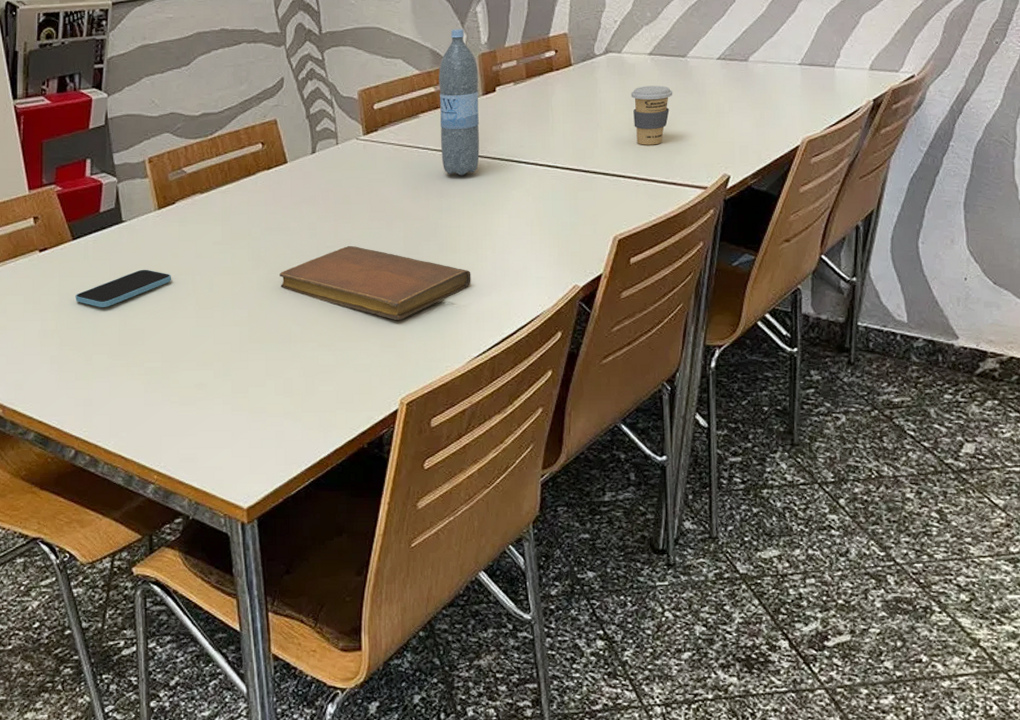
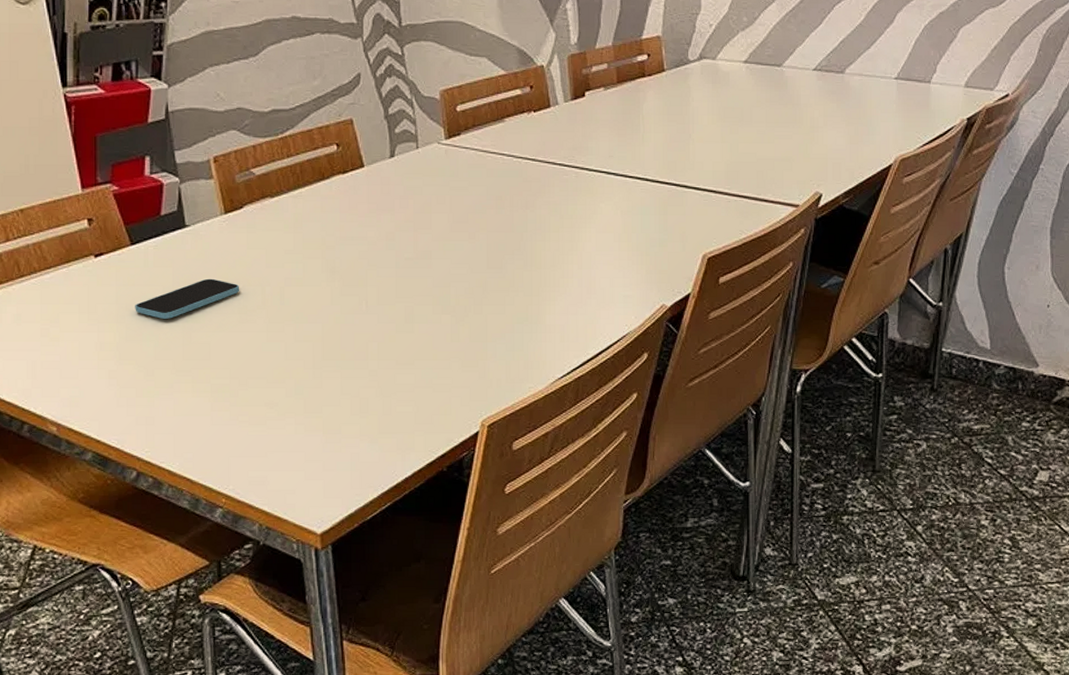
notebook: present [279,245,471,320] -> none [355,257,556,338]
water bottle: present [439,29,480,176] -> none [525,27,568,186]
coffee cup: present [630,85,673,145] -> none [724,96,768,159]

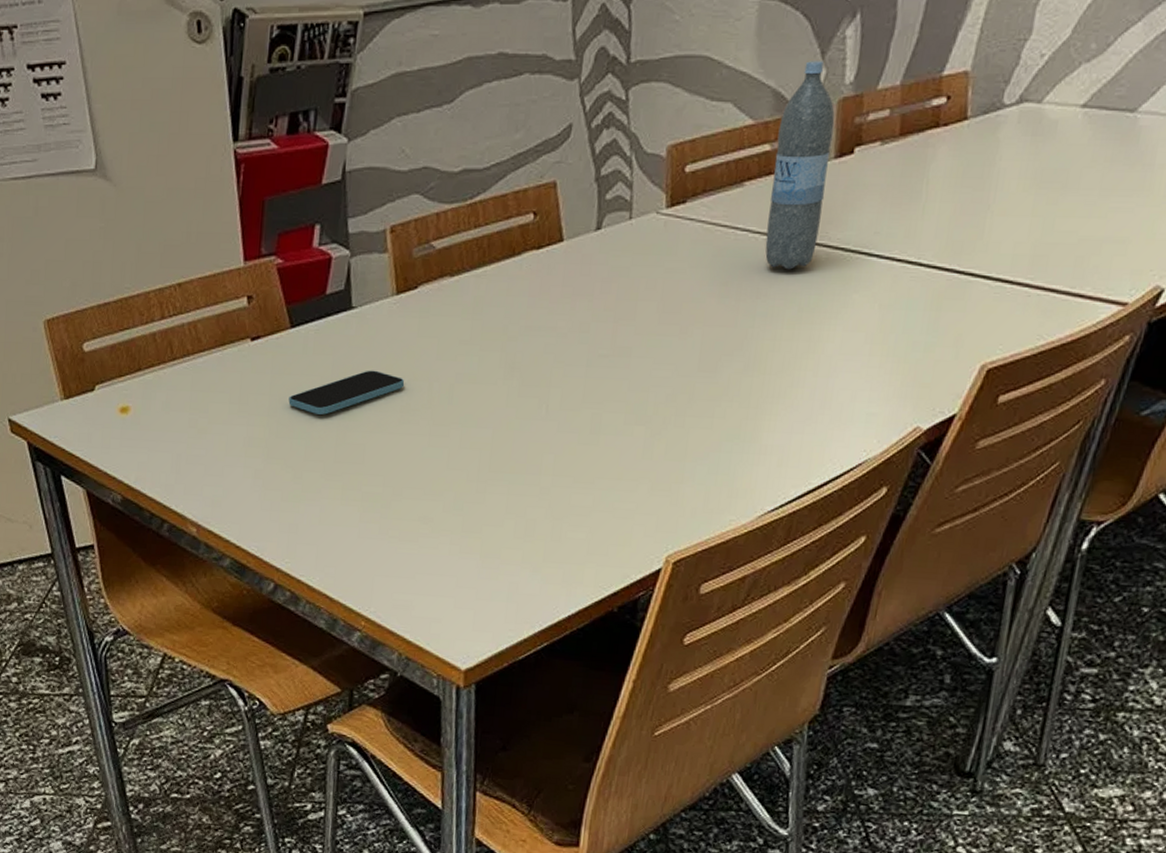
water bottle: none [525,27,568,186] -> present [765,61,835,270]

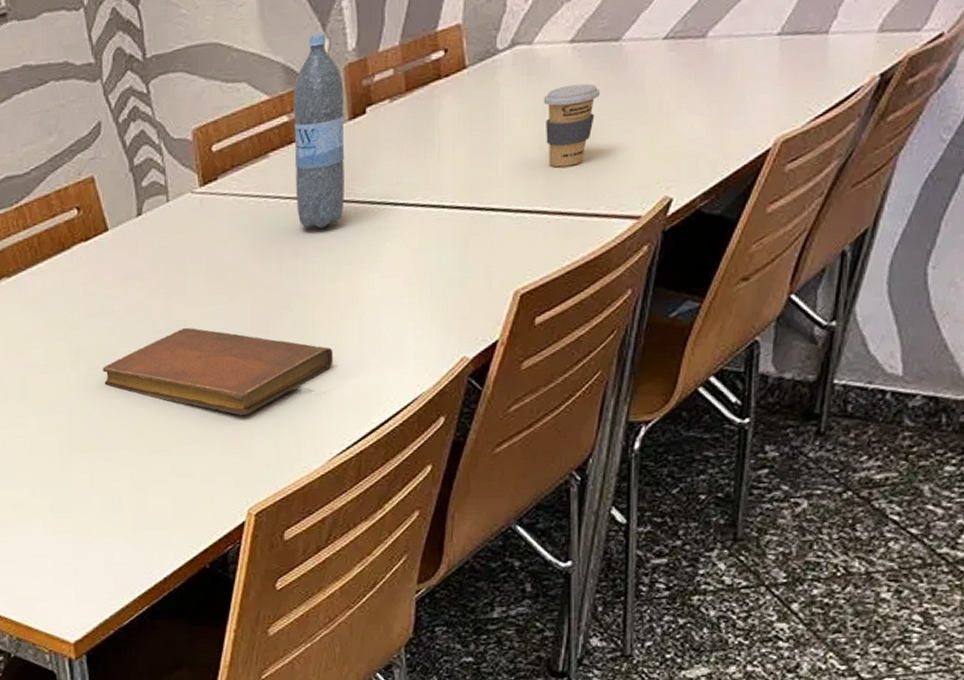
notebook: none [535,355,781,456] -> present [102,327,333,415]
coffee cup: none [1039,153,1107,240] -> present [543,83,601,168]

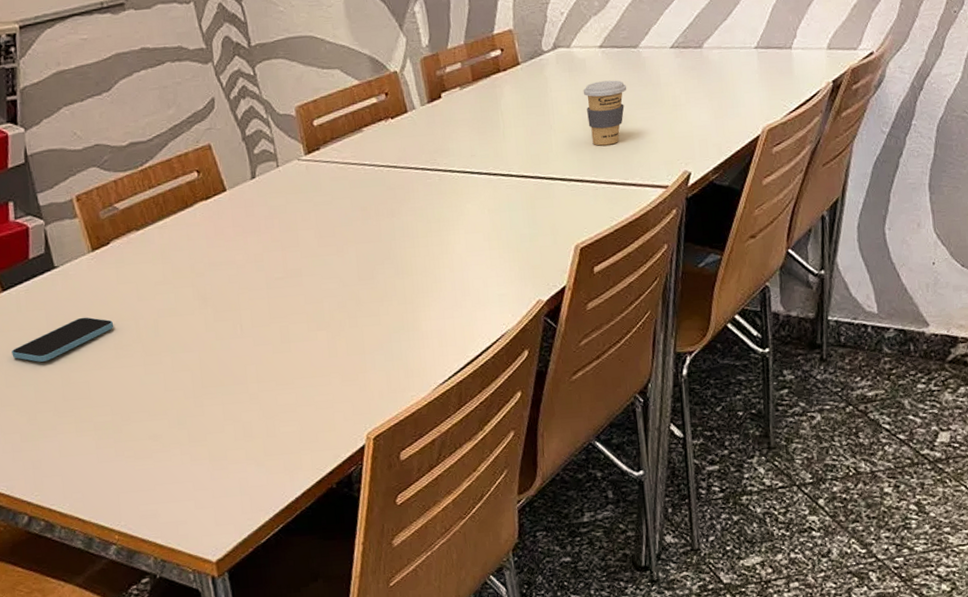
notebook: present [102,327,333,415] -> none [228,275,431,351]
water bottle: present [293,33,345,229] -> none [379,32,430,192]

